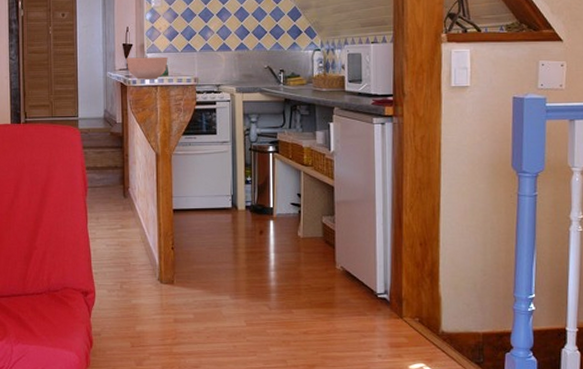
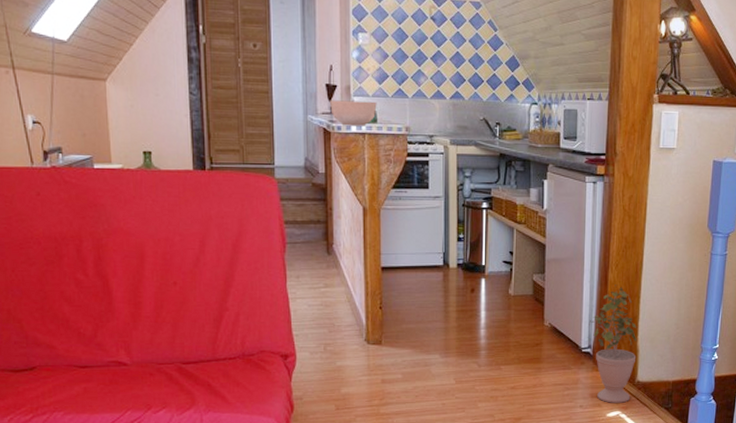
potted plant: none [384,227,439,355] -> present [589,285,638,403]

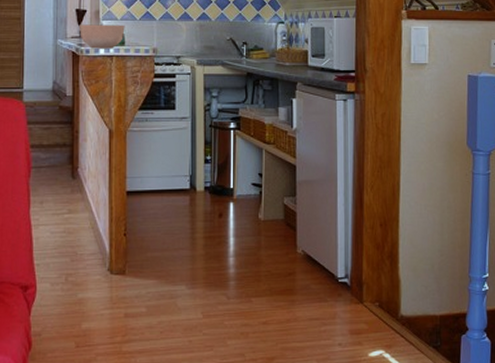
potted plant: present [589,285,638,403] -> none [345,207,399,341]

